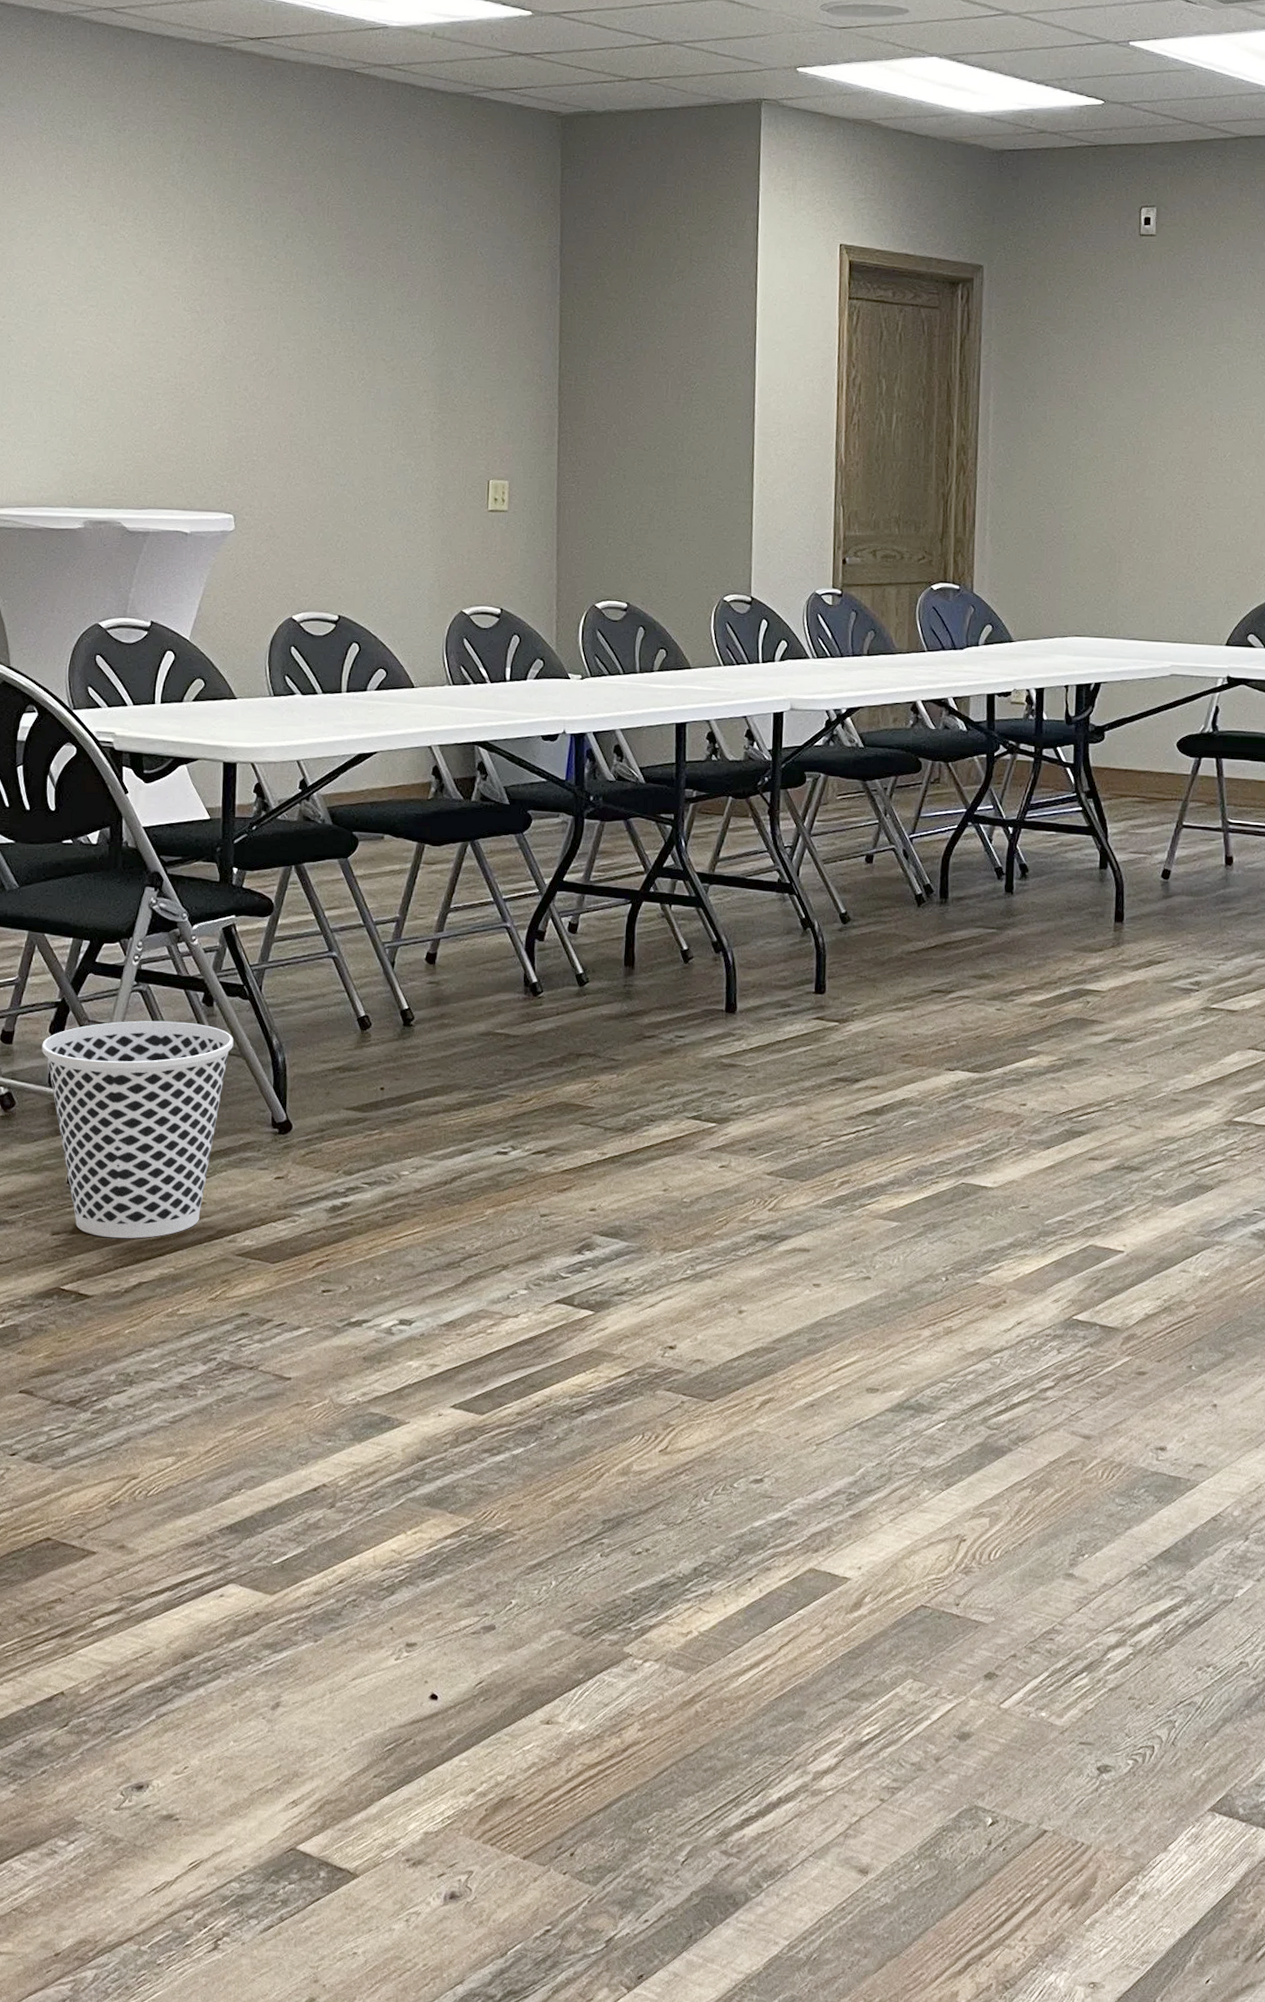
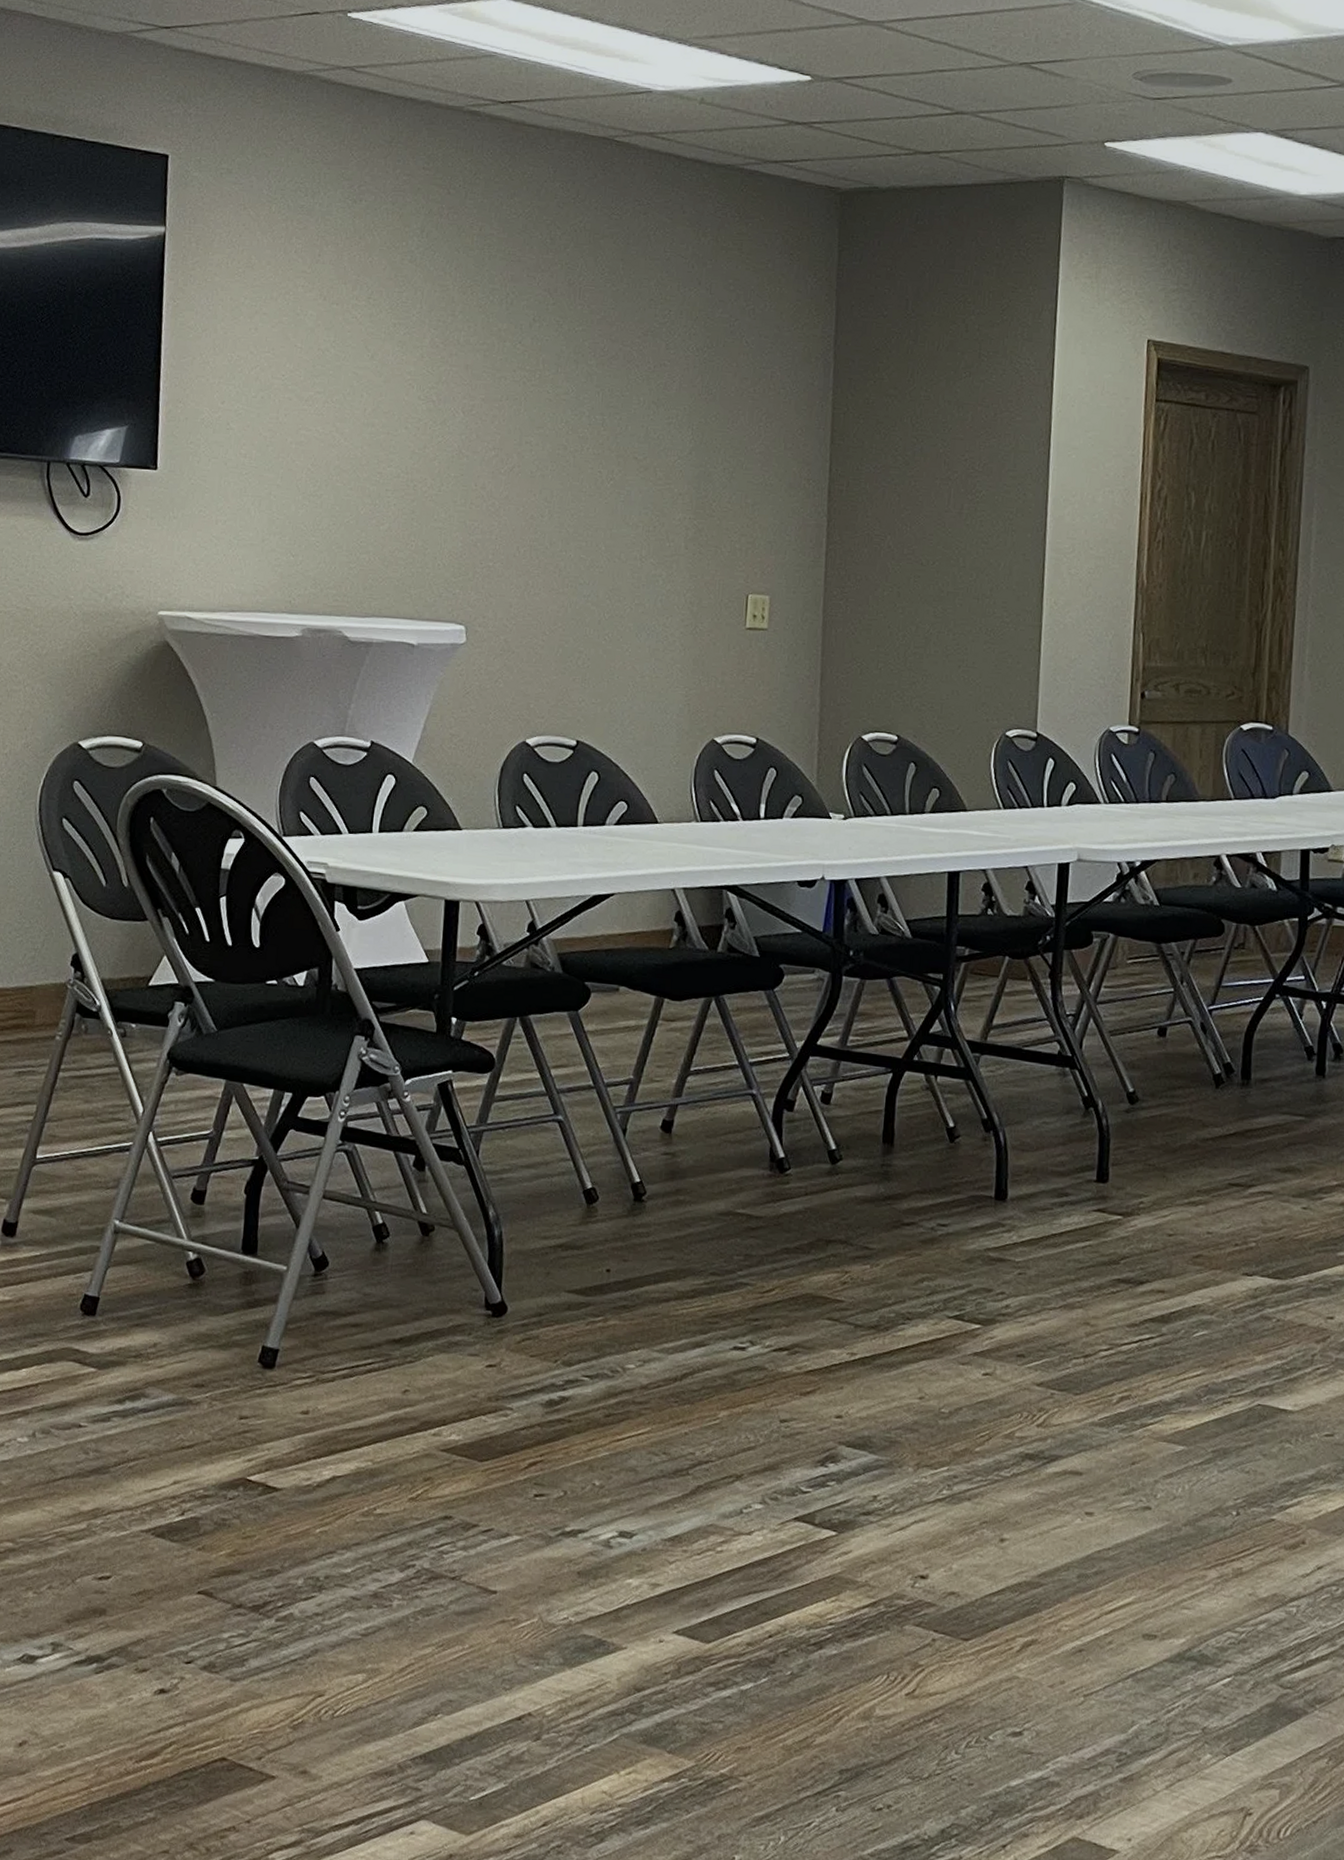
wastebasket: present [42,1020,234,1239] -> none [235,1184,446,1427]

